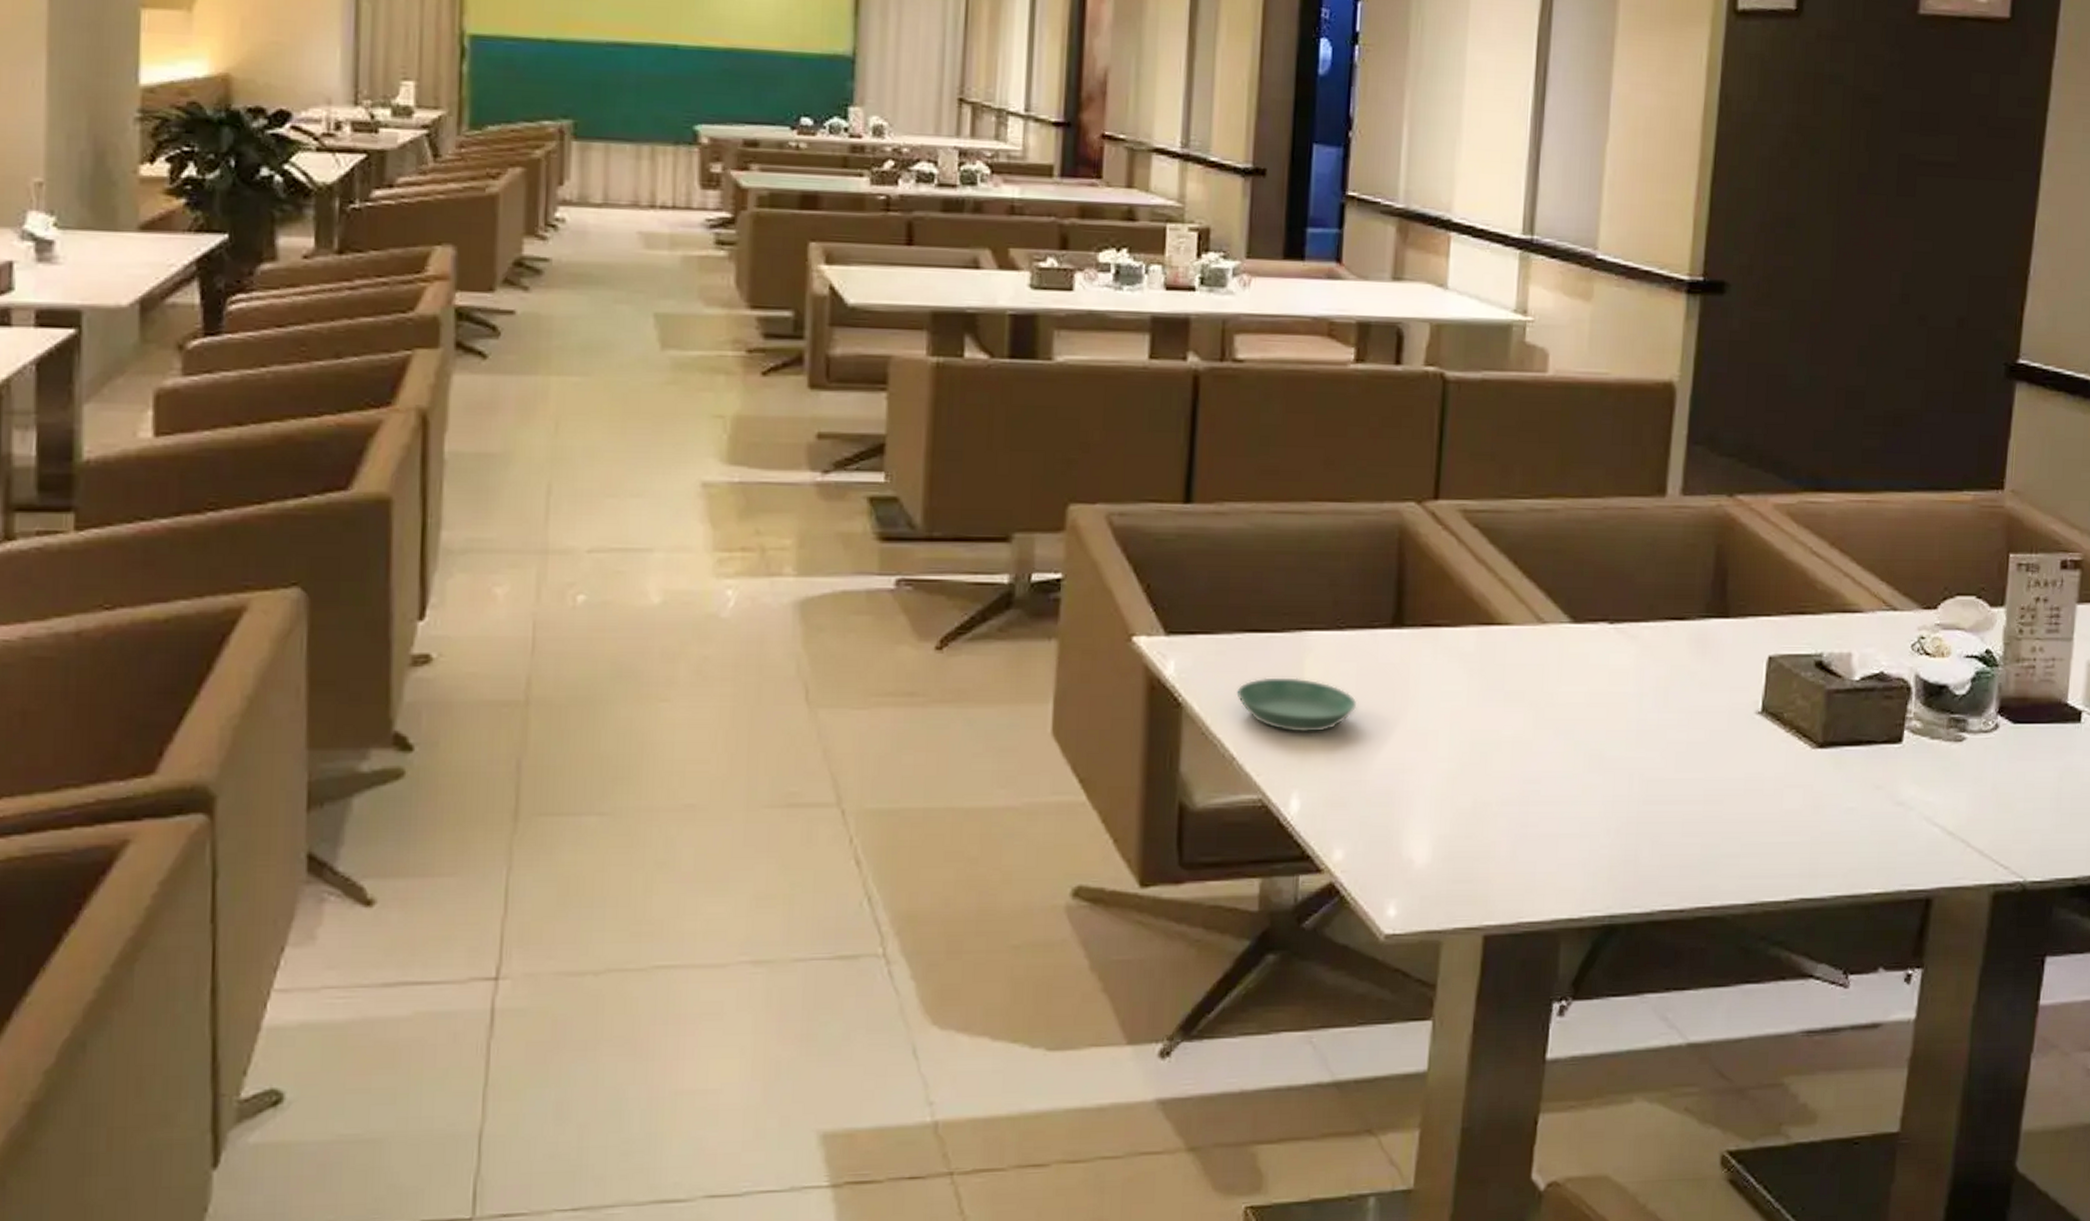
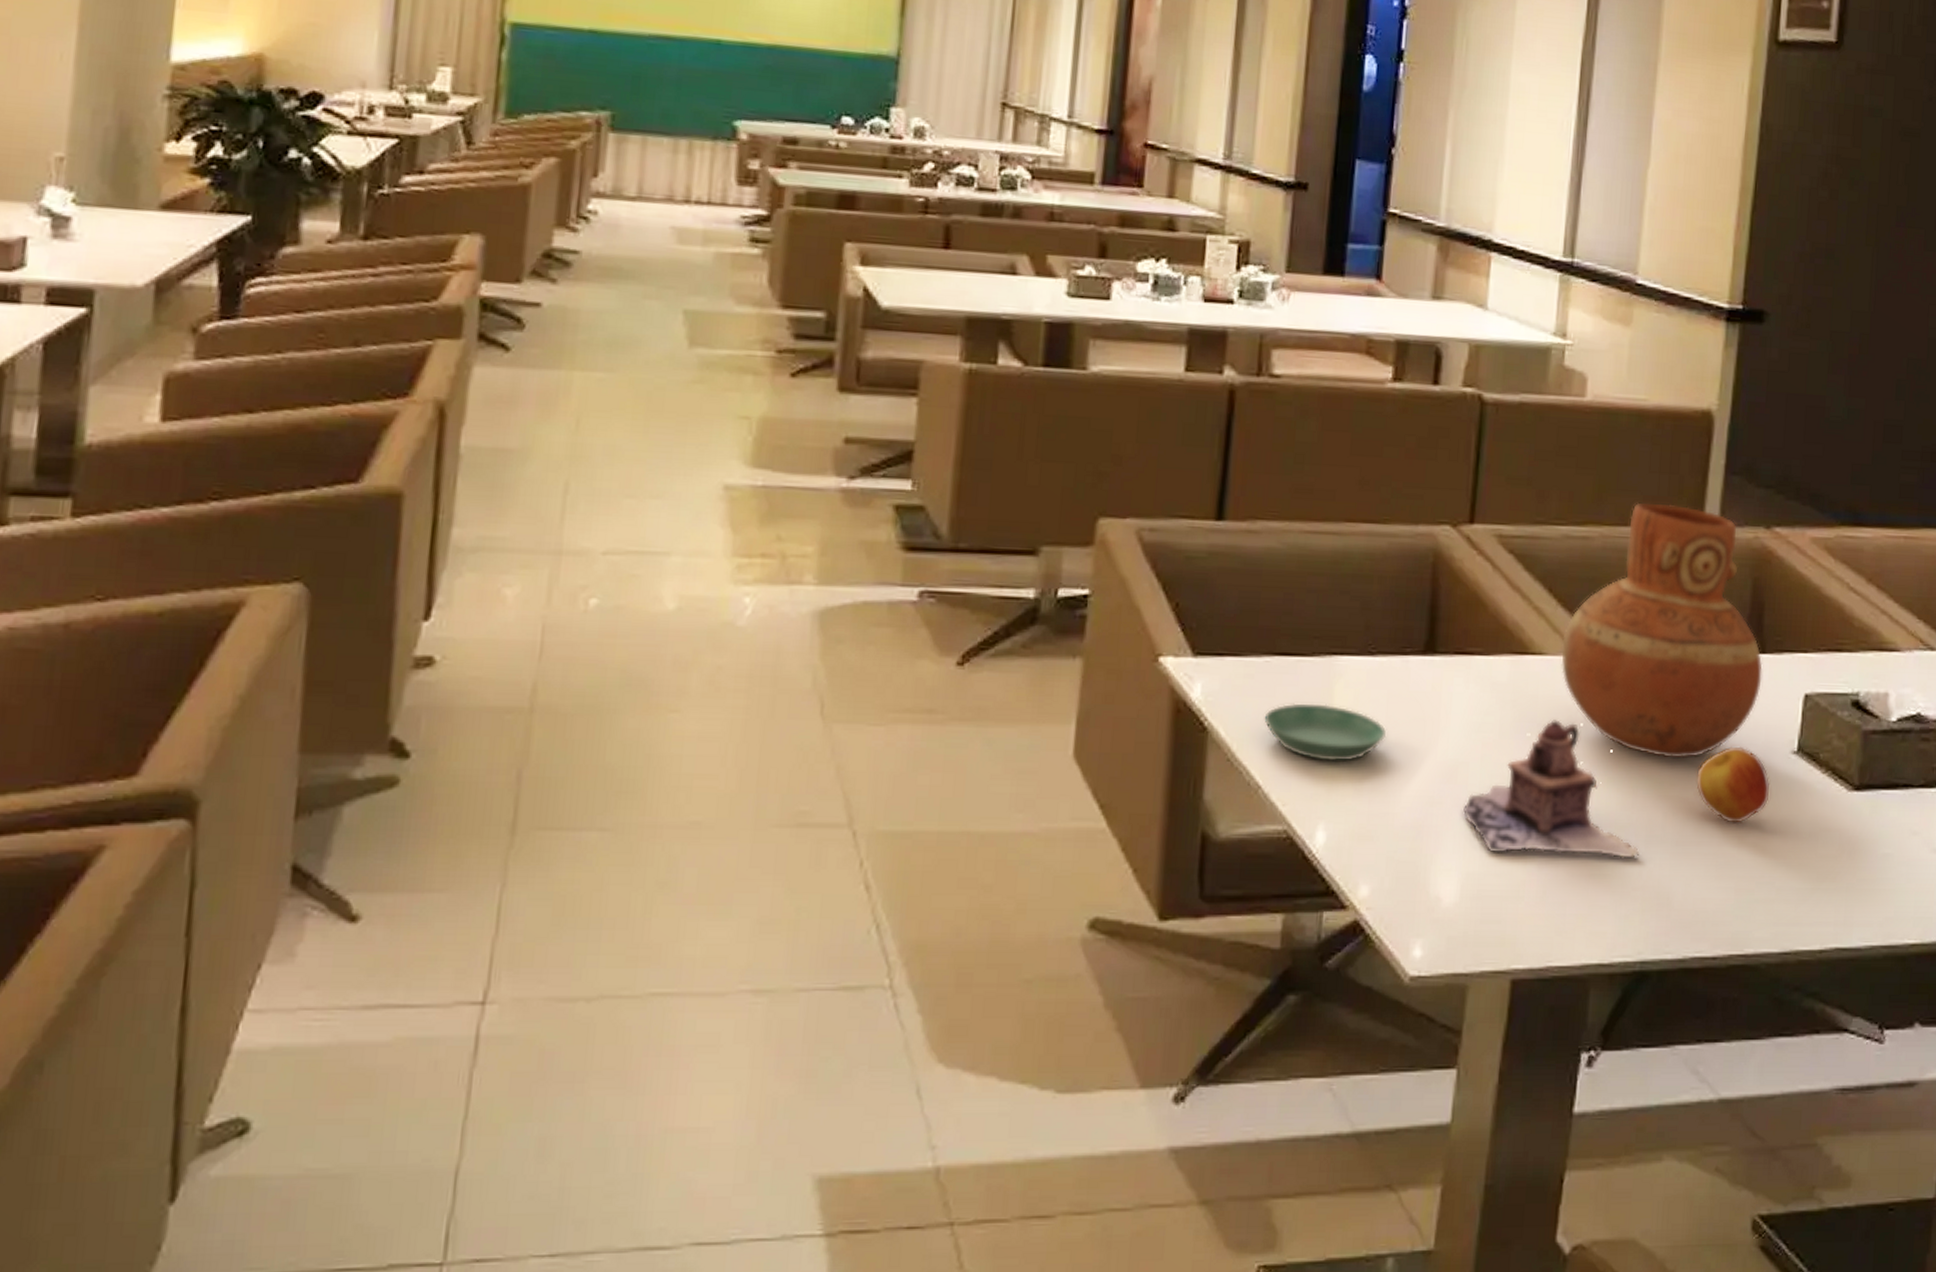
teapot: none [1432,687,1608,818] -> present [1462,719,1640,858]
vase: none [1527,474,1727,721] -> present [1561,502,1763,759]
apple: none [1662,708,1735,782] -> present [1696,746,1770,823]

